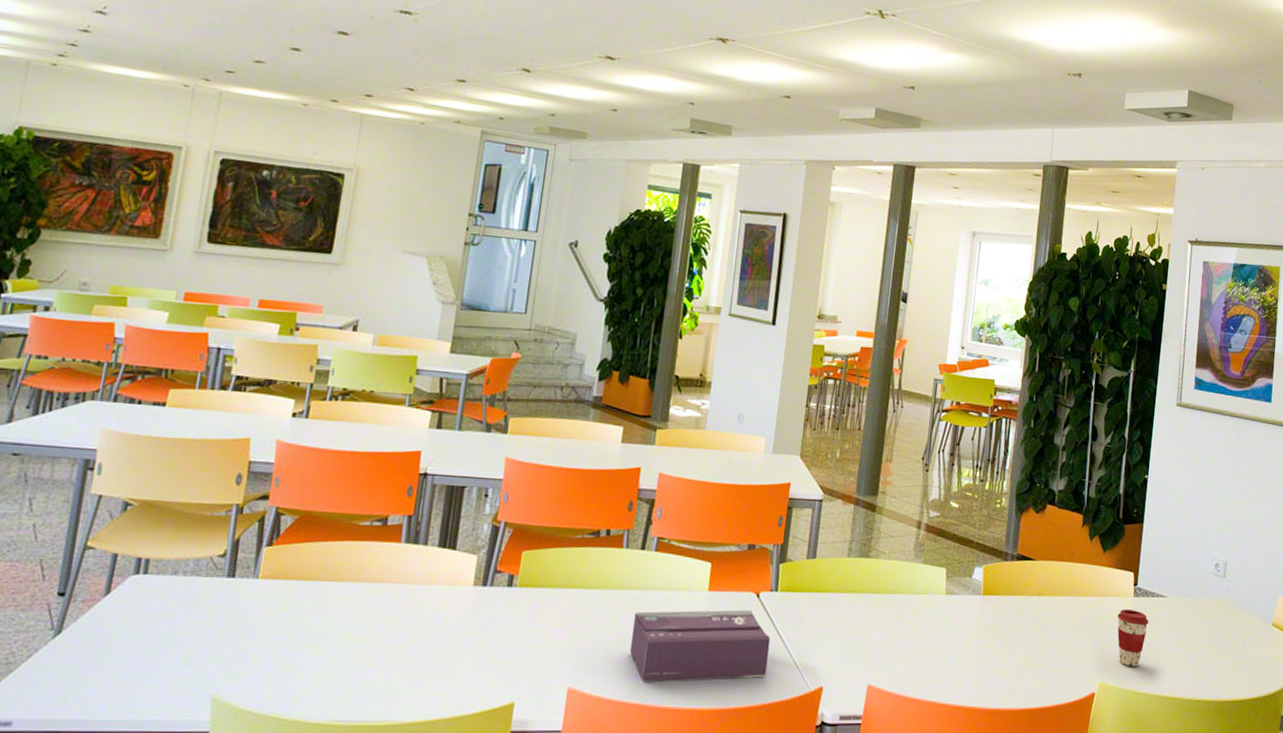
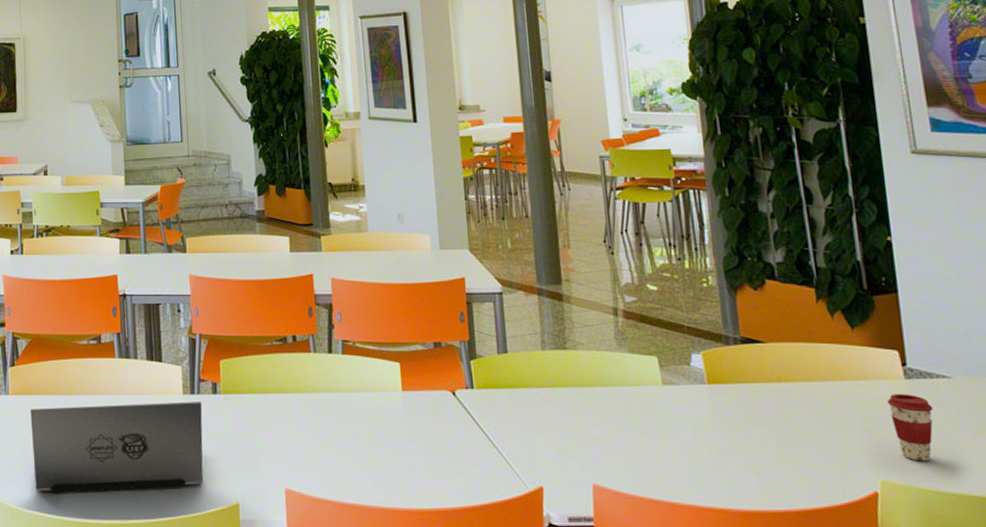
laptop: none [272,594,494,692] -> present [30,402,204,493]
tissue box: present [629,610,771,683] -> none [334,409,479,483]

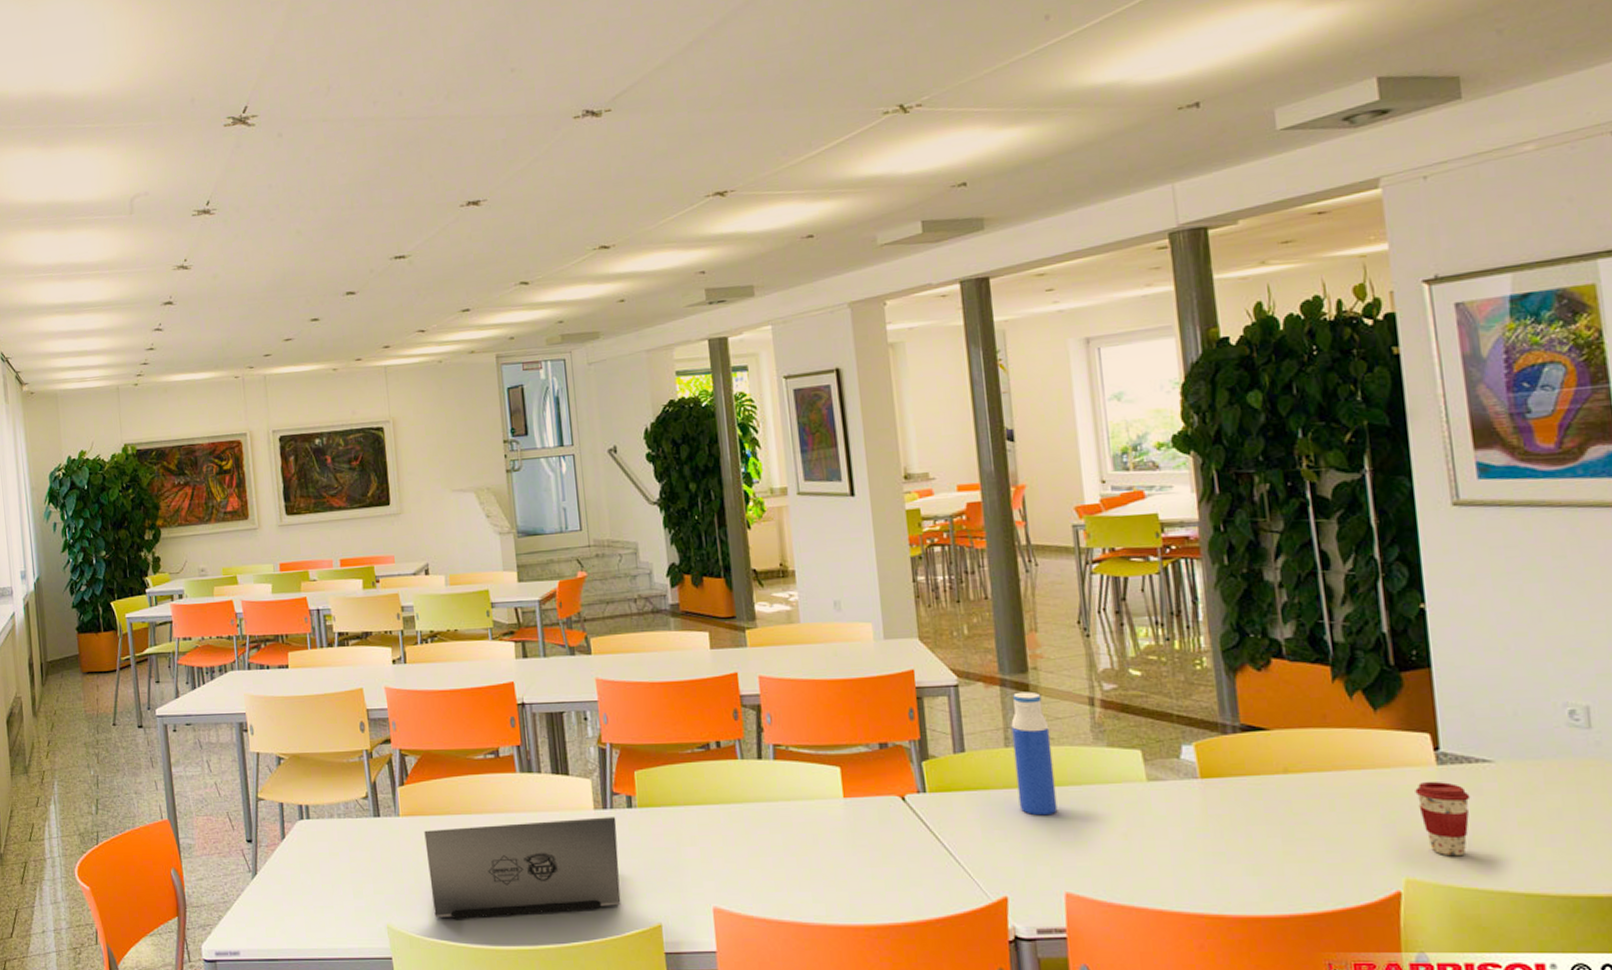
water bottle: none [547,301,586,413] -> present [1011,691,1058,816]

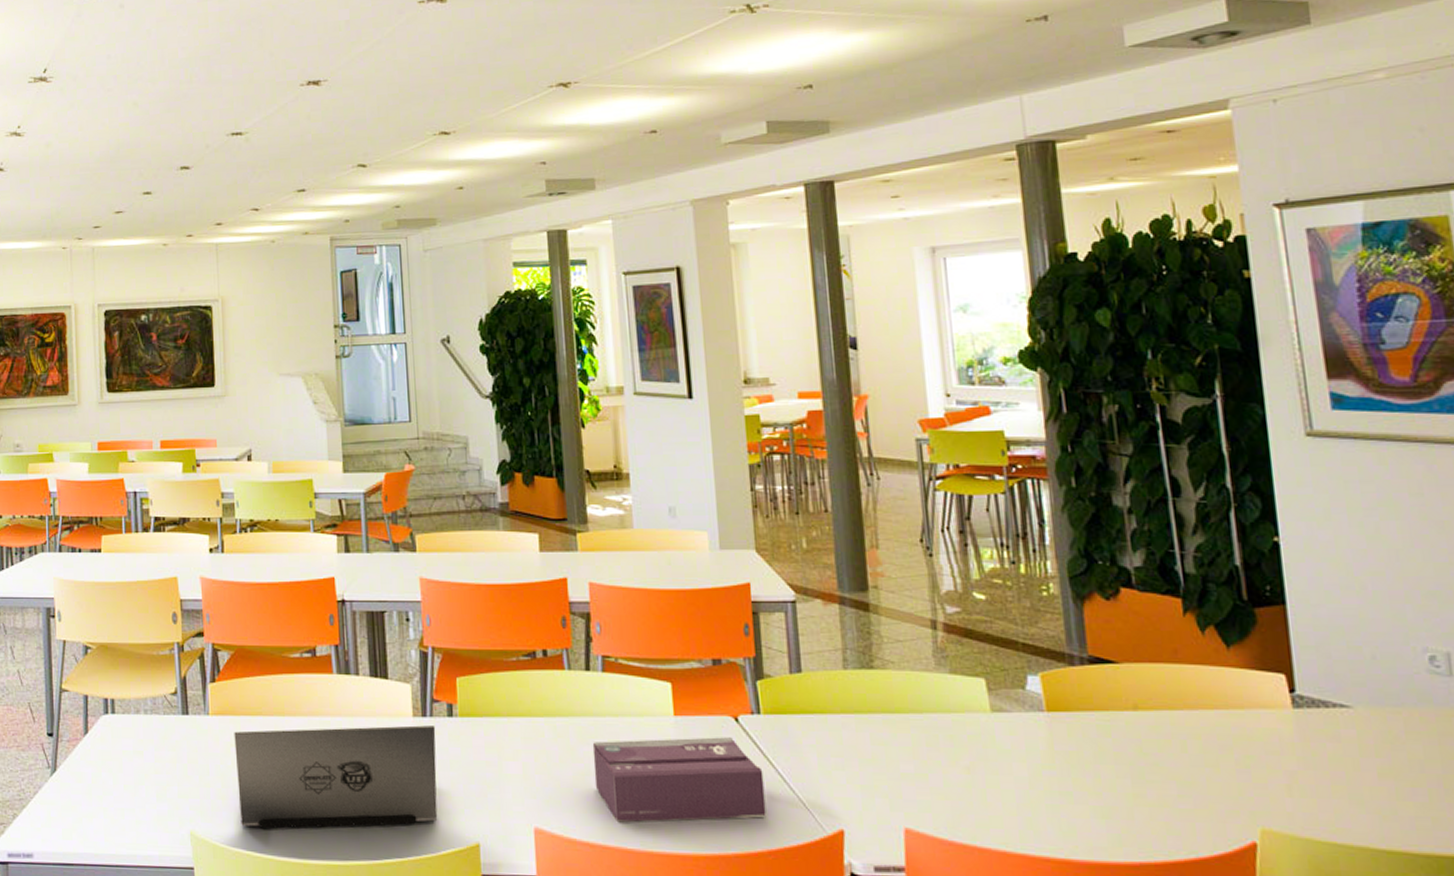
tissue box: none [766,816,934,899] -> present [592,737,767,823]
water bottle: present [1011,691,1058,816] -> none [850,611,897,744]
coffee cup: present [1415,781,1471,857] -> none [1270,725,1328,808]

